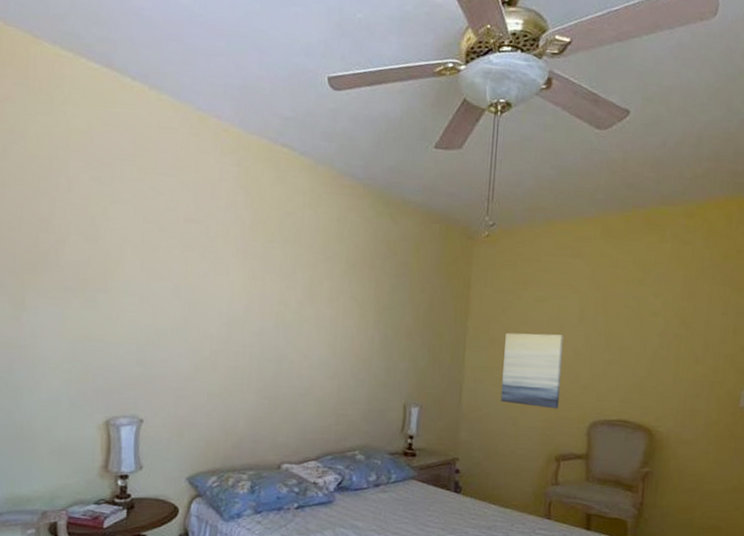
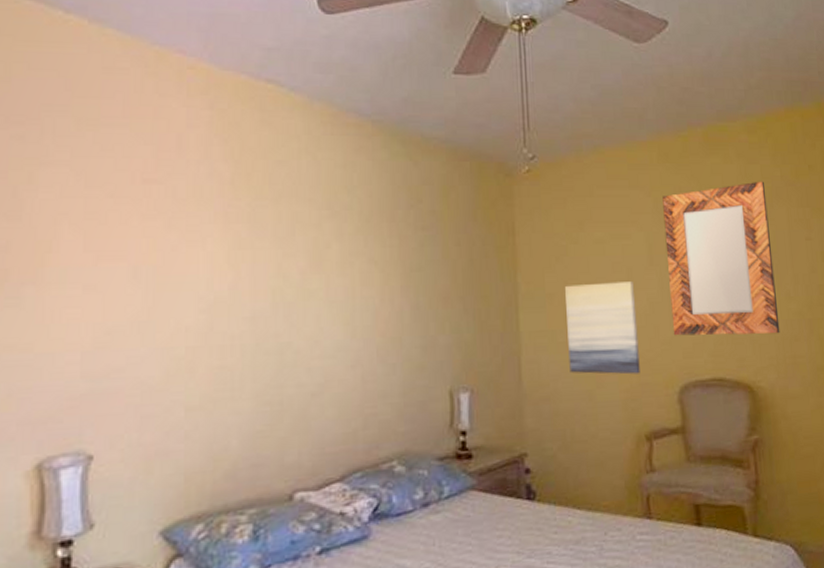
home mirror: none [591,260,693,391] -> present [662,181,780,336]

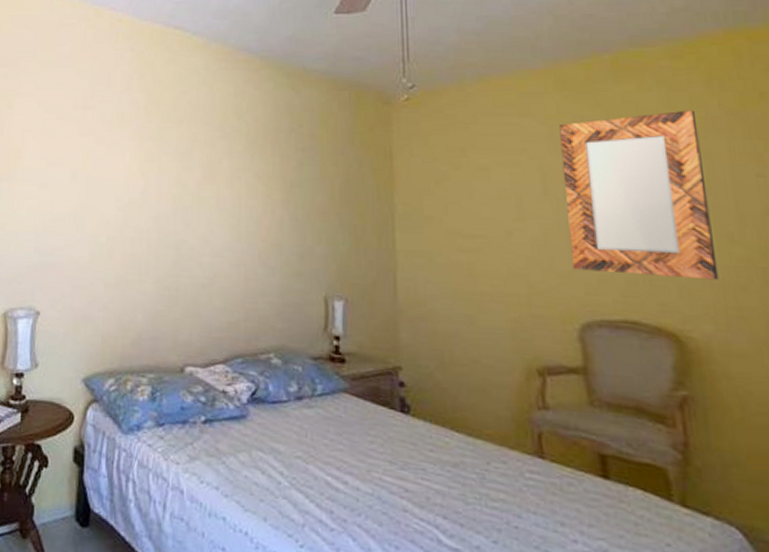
wall art: present [565,282,640,375] -> none [445,209,531,305]

